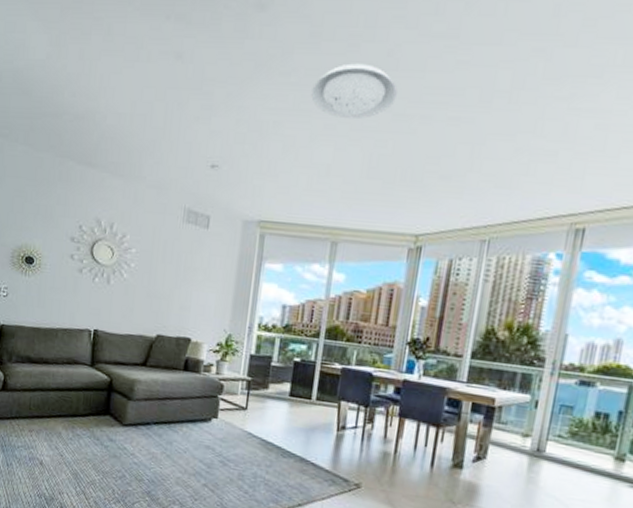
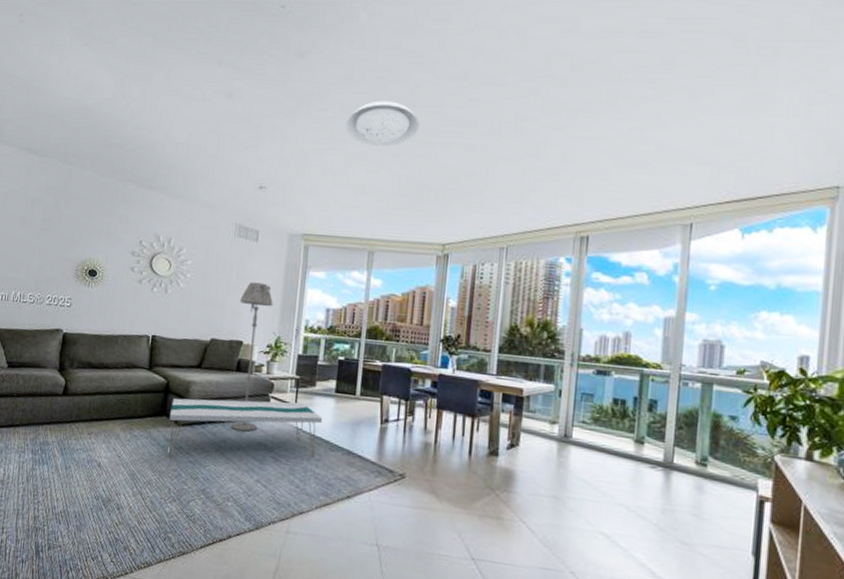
coffee table: none [111,397,275,464] -> present [167,398,323,460]
floor lamp: none [176,274,225,435] -> present [230,282,273,432]

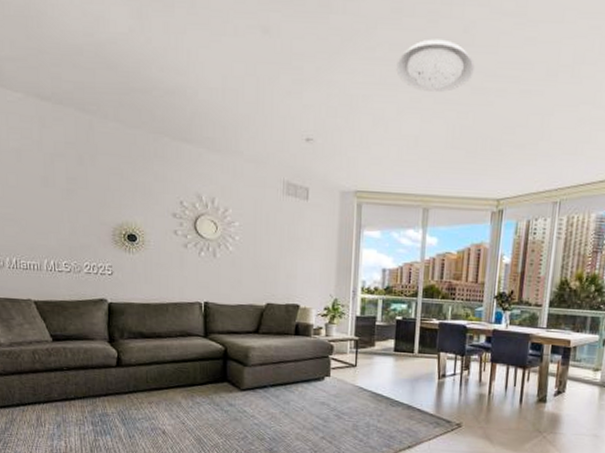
coffee table: present [167,398,323,460] -> none [230,362,383,423]
floor lamp: present [230,282,273,432] -> none [292,243,328,393]

